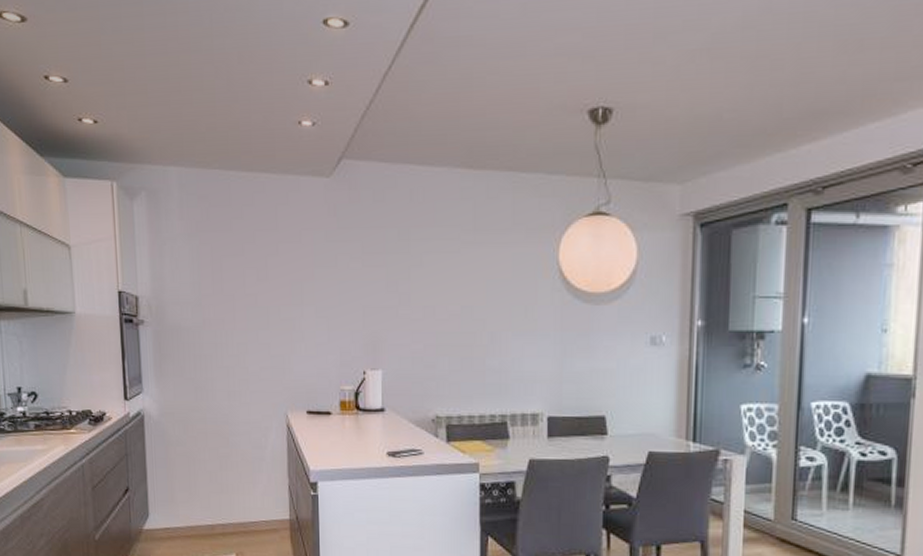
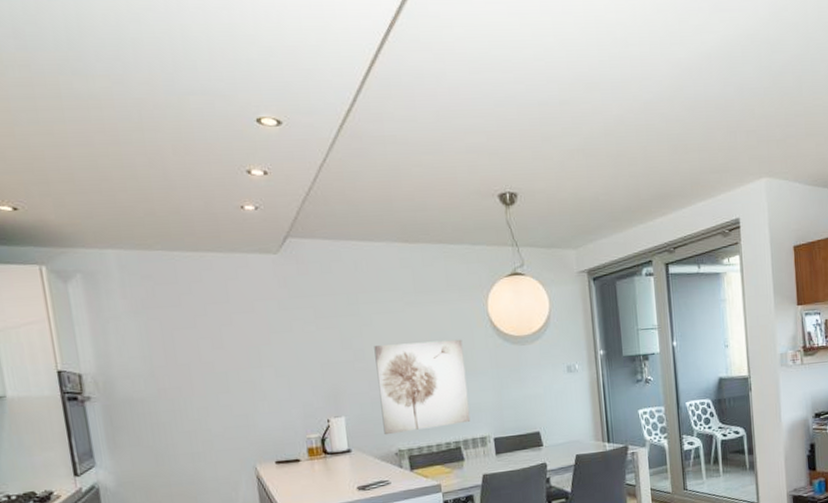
wall art: none [421,291,523,397] -> present [374,339,471,435]

